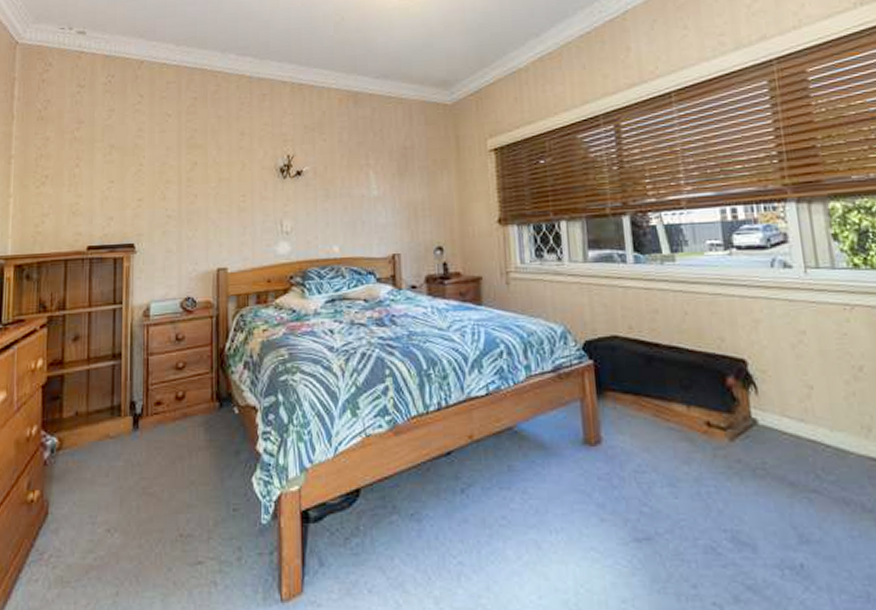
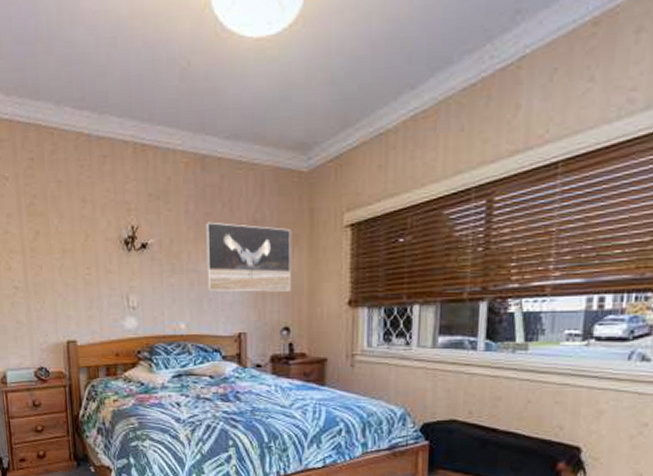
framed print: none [359,149,441,215] -> present [206,222,290,292]

